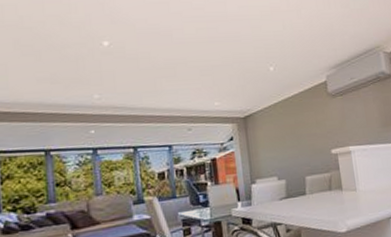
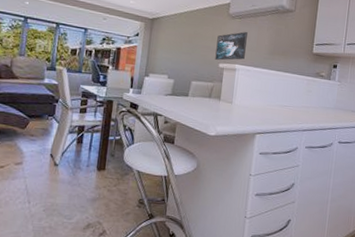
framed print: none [322,109,357,146] -> present [215,32,248,61]

